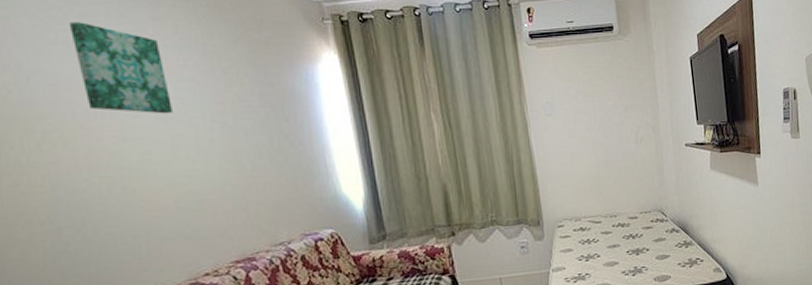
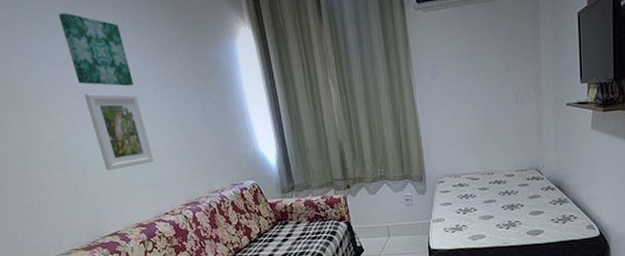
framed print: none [97,121,195,221] -> present [84,93,154,171]

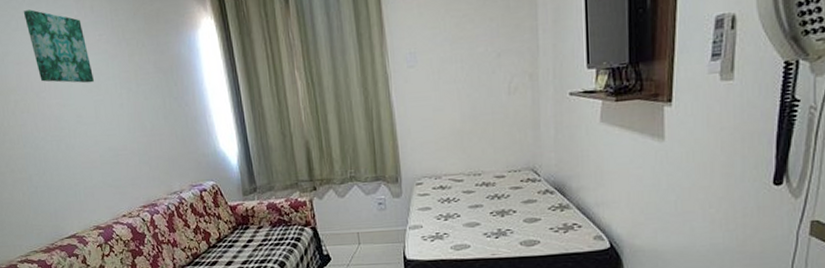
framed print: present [84,93,154,171] -> none [46,91,113,171]

